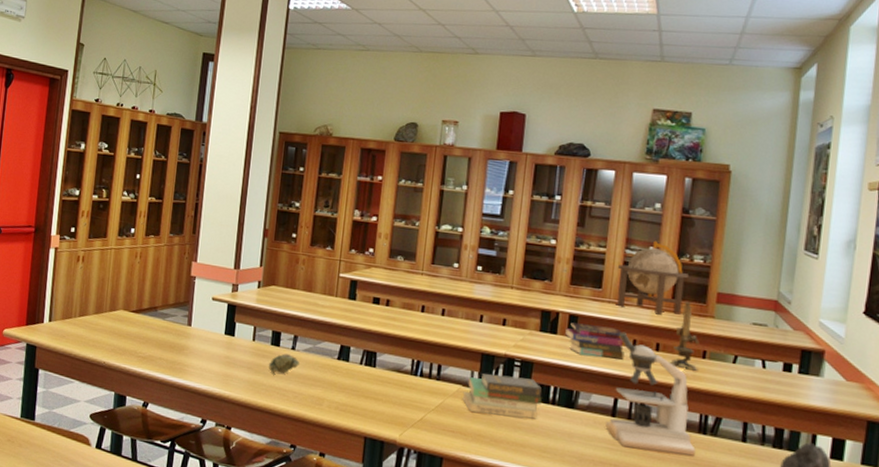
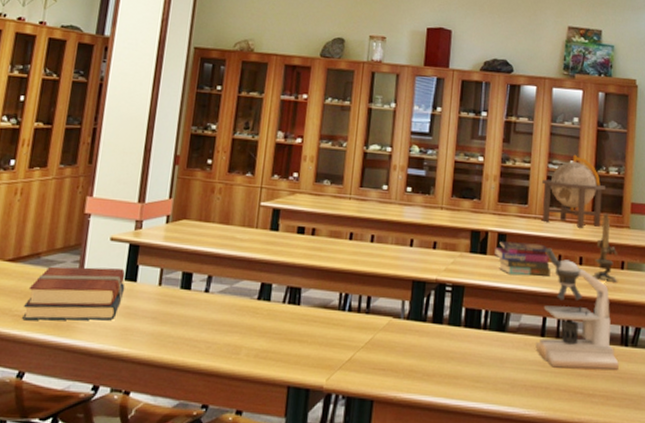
books: none [145,318,225,367] -> present [22,266,126,321]
mineral specimen: present [268,353,300,374] -> none [176,298,214,322]
books: present [462,373,542,419] -> none [393,302,474,347]

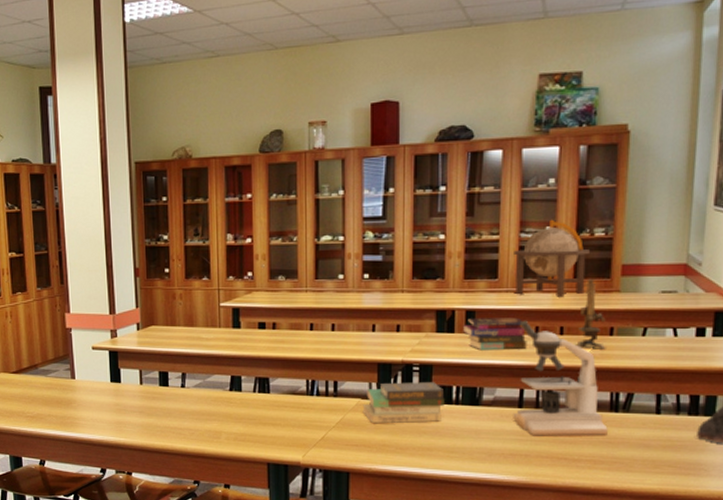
books: present [22,266,126,321] -> none [33,373,112,420]
books: none [393,302,474,347] -> present [362,382,445,424]

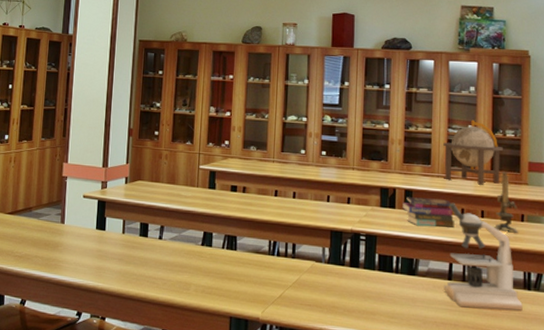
books: present [362,382,445,424] -> none [316,248,386,288]

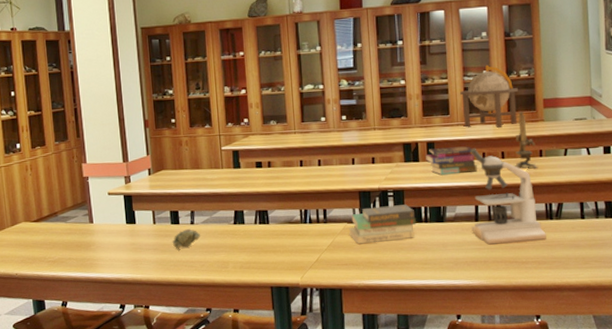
mineral specimen: none [138,243,167,263] -> present [172,229,200,249]
books: none [316,248,386,288] -> present [349,204,416,245]

